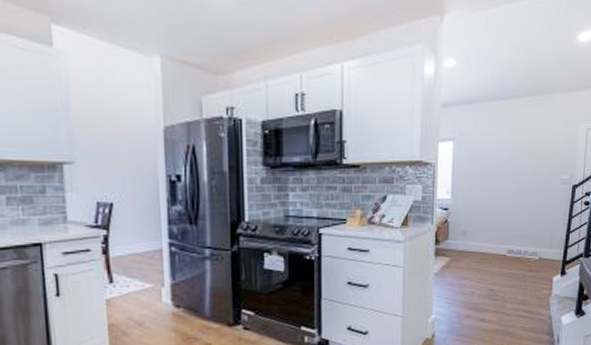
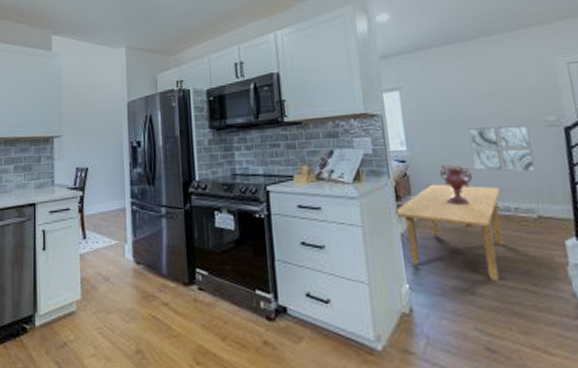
dining table: none [432,230,517,309] -> present [394,184,504,281]
decorative urn: none [473,214,499,249] -> present [439,165,473,206]
wall art: none [501,180,548,222] -> present [468,125,536,172]

